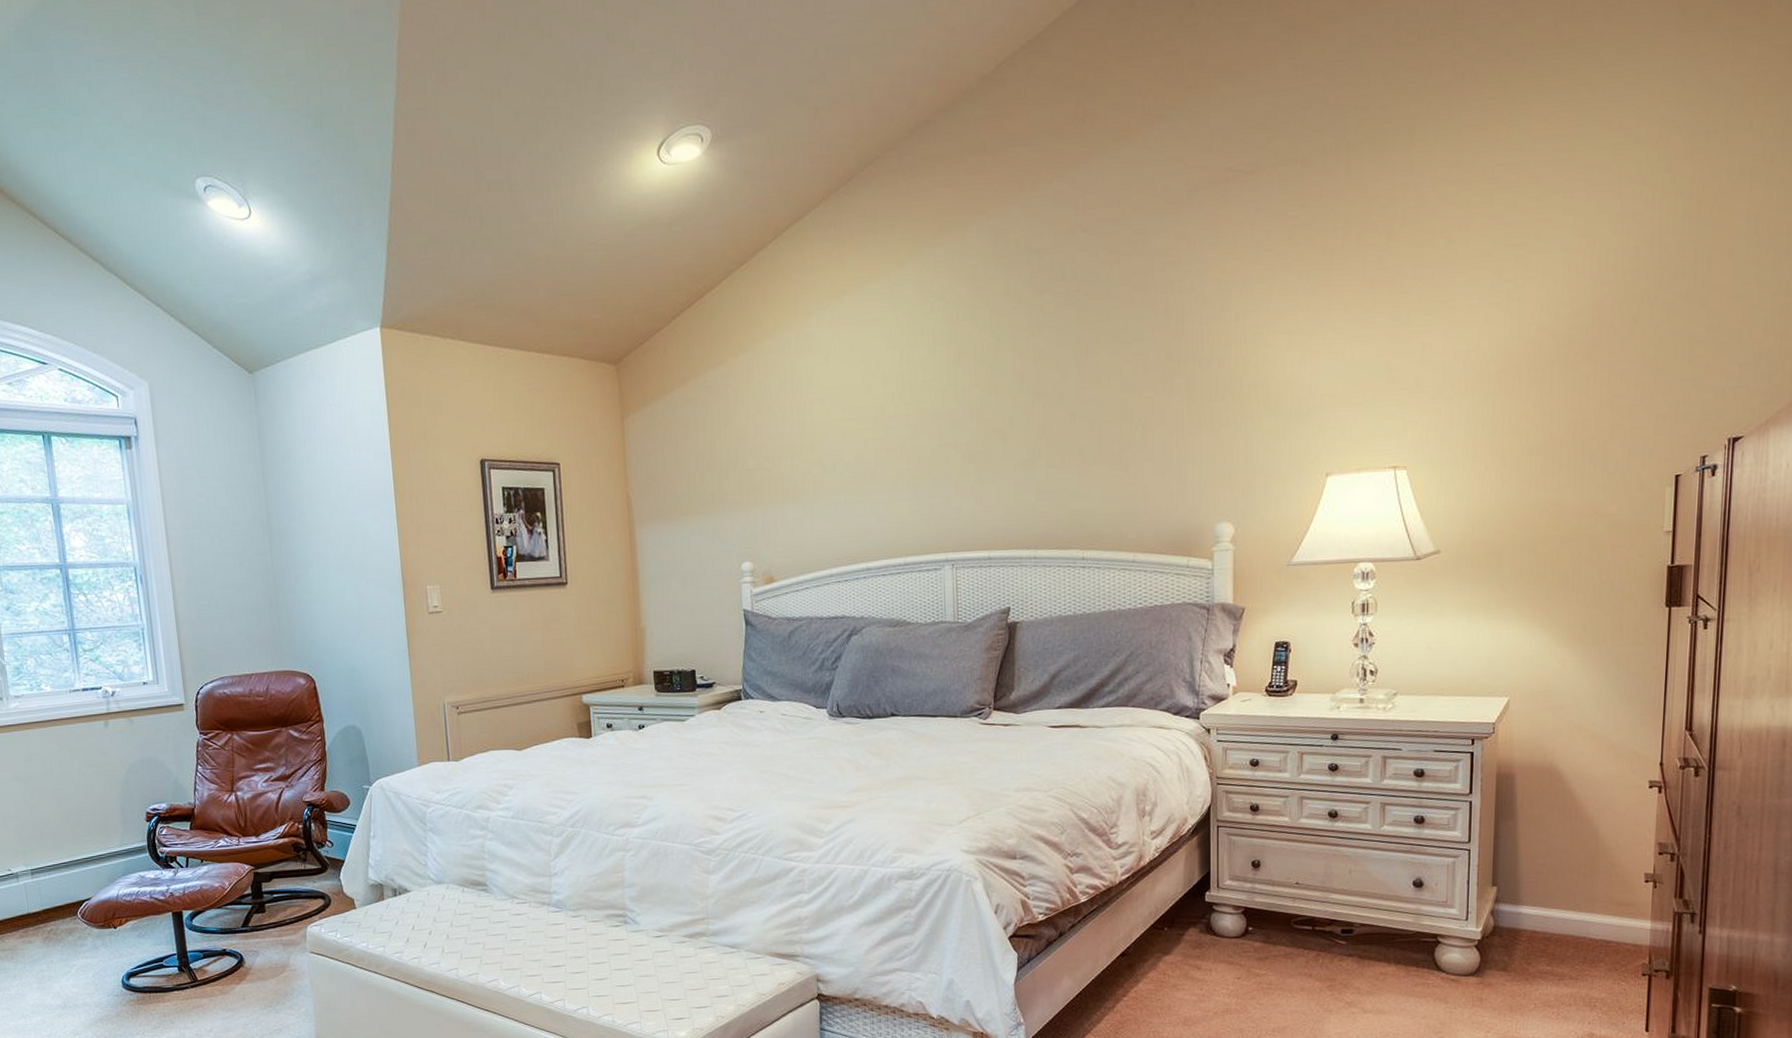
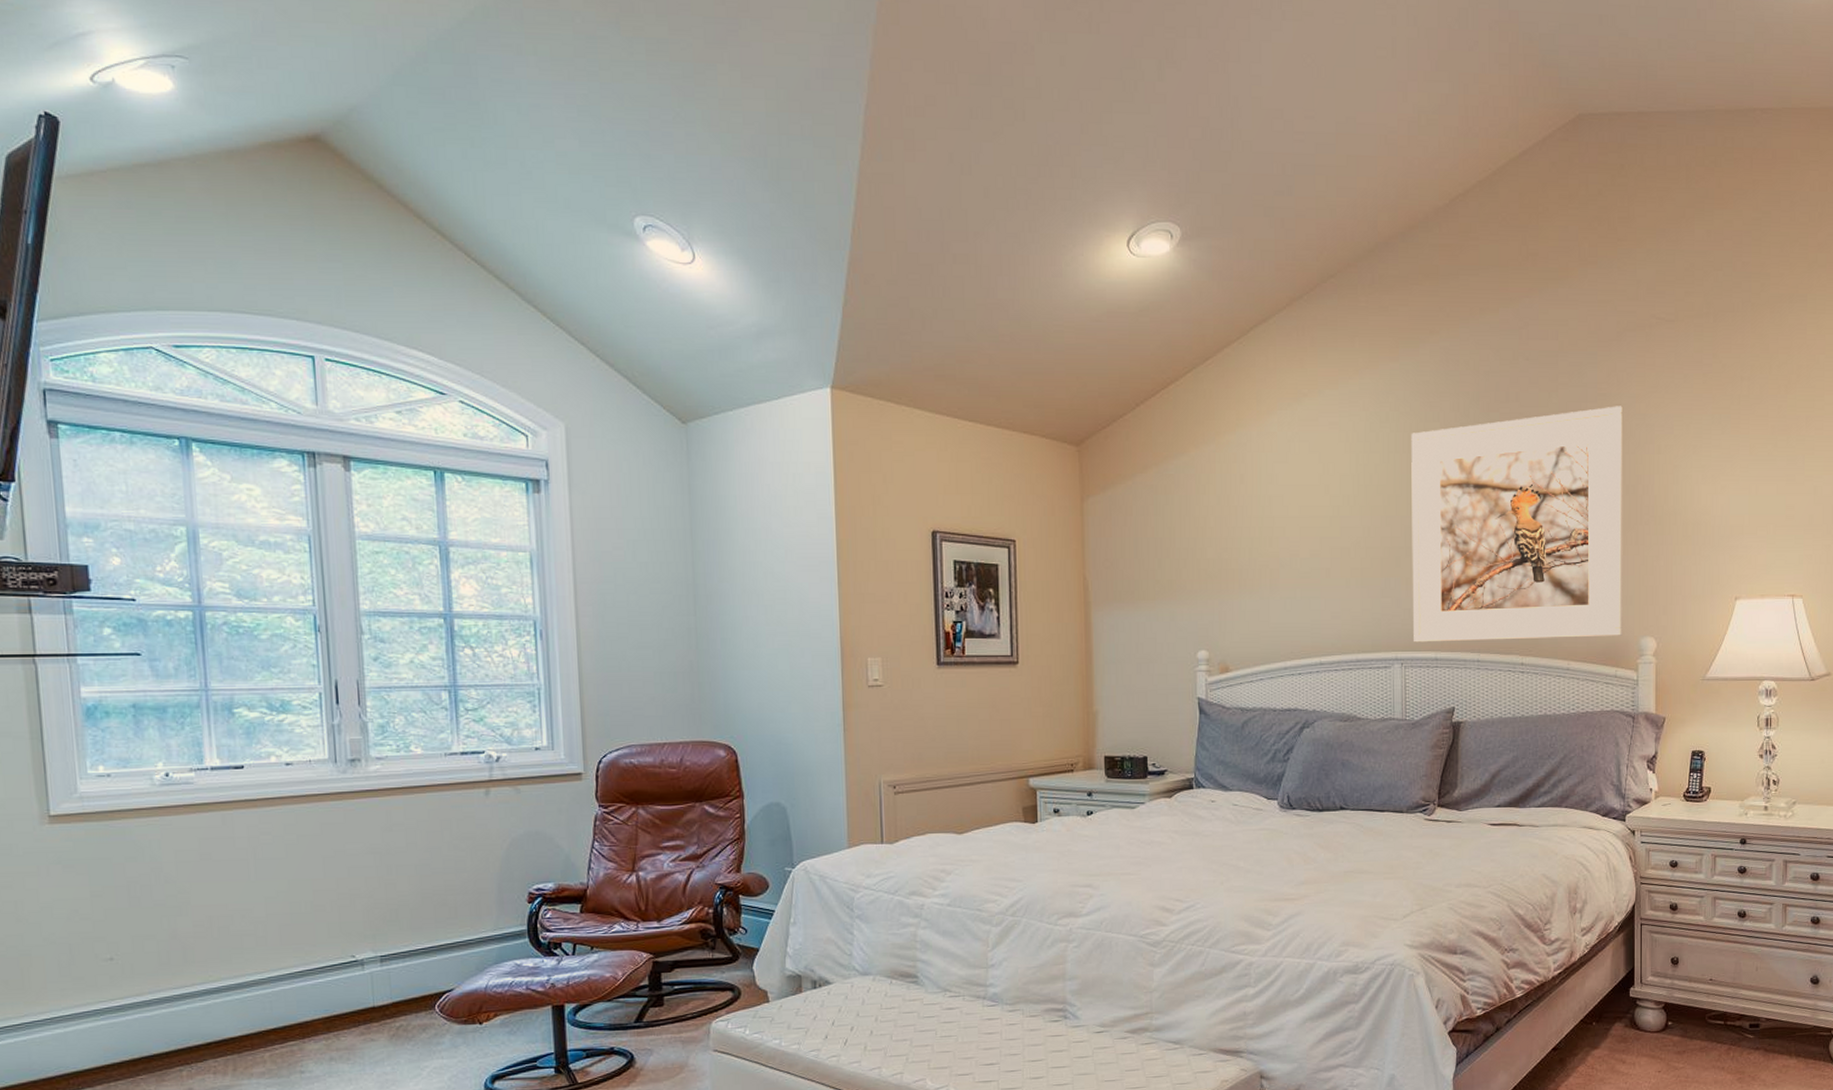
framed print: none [958,272,1195,542] -> present [1411,406,1623,643]

